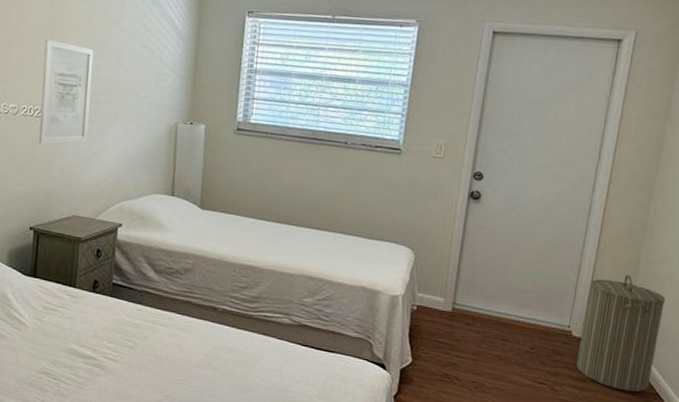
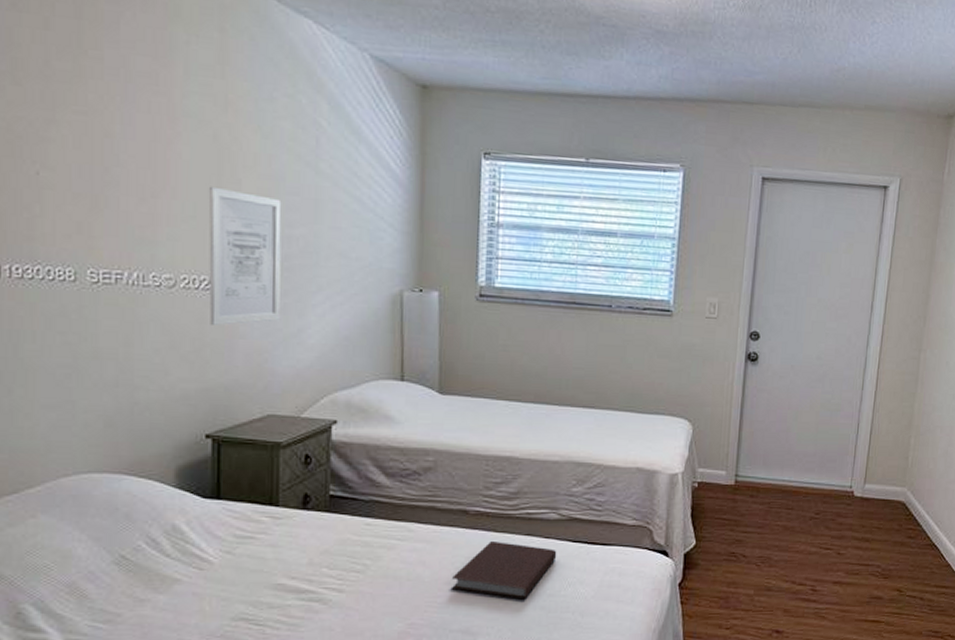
notebook: none [199,335,288,390] -> present [450,540,557,600]
laundry hamper: present [576,274,665,392] -> none [860,427,937,546]

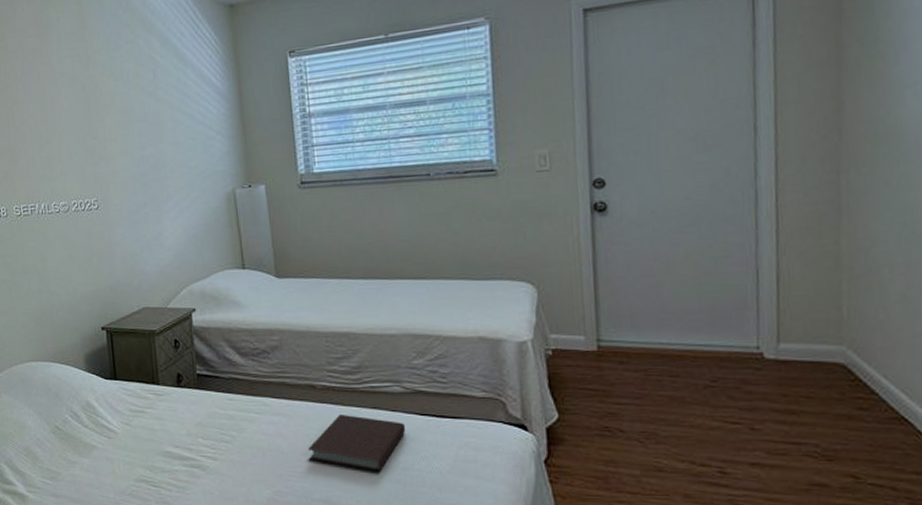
wall art: present [208,186,282,326] -> none [83,126,144,238]

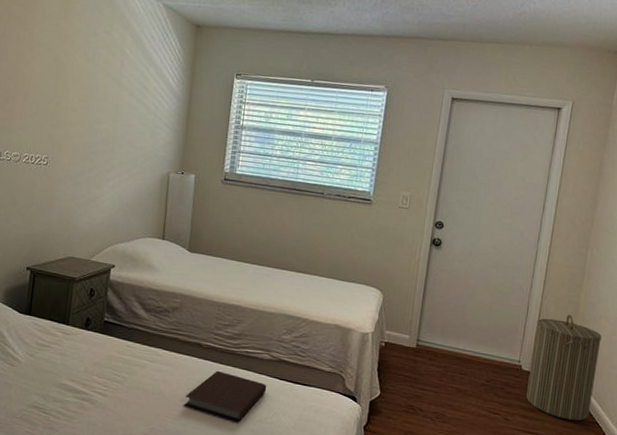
laundry hamper: none [775,270,889,420] -> present [526,314,602,421]

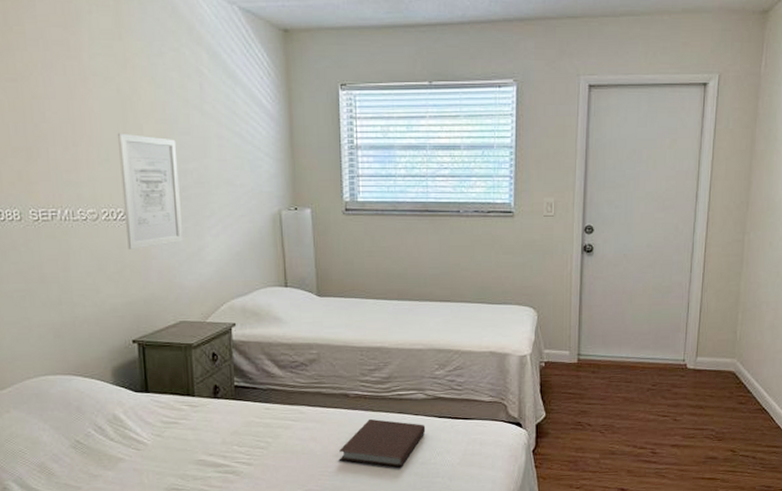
wall art: none [38,93,94,190] -> present [117,133,184,249]
laundry hamper: present [526,314,602,421] -> none [694,304,764,411]

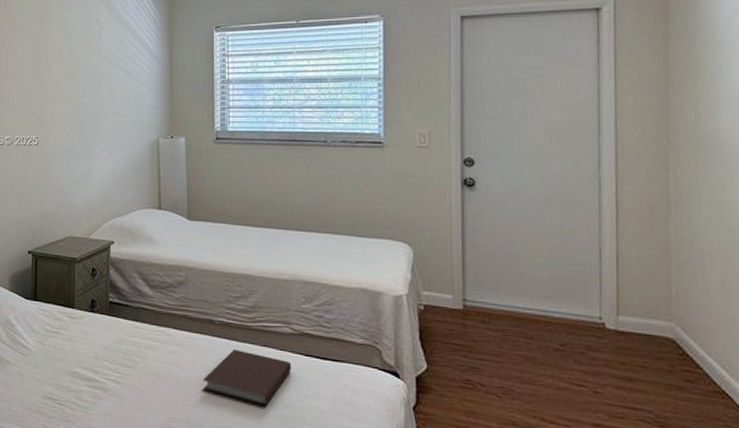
wall art: present [117,133,184,249] -> none [32,73,77,170]

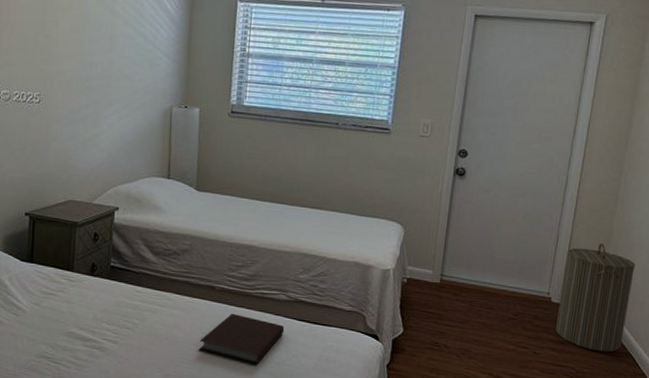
laundry hamper: none [615,254,712,391] -> present [556,242,635,353]

